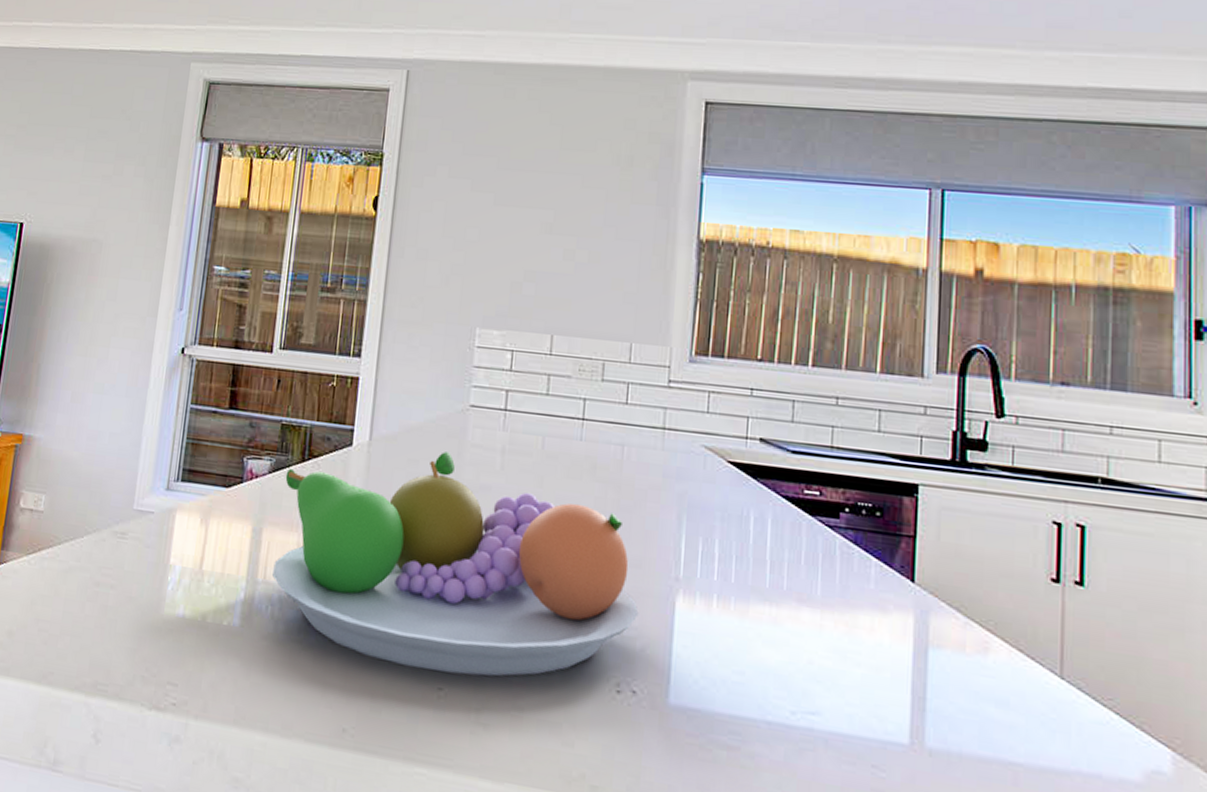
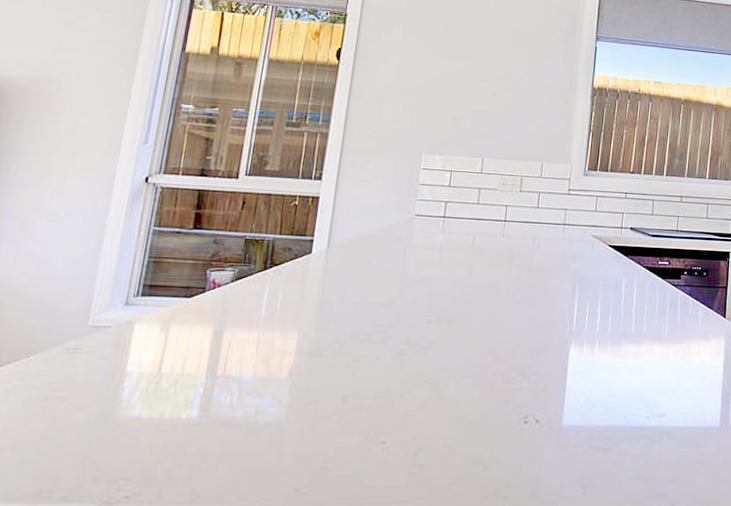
fruit bowl: present [272,452,639,677] -> none [232,253,543,429]

